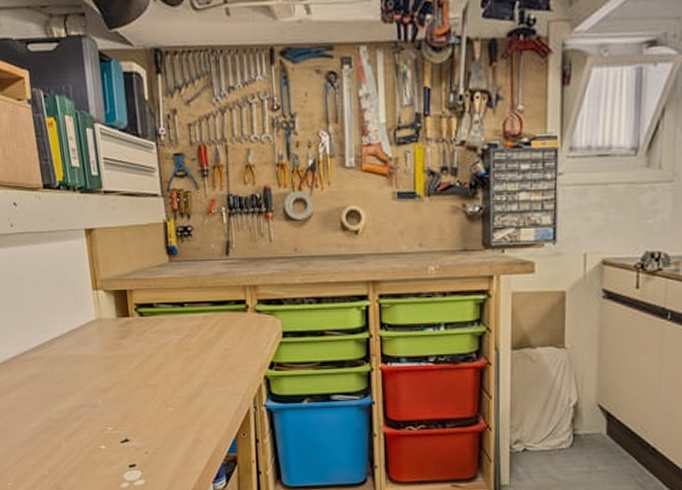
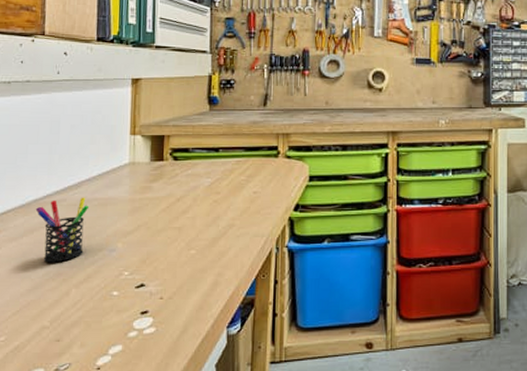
pen holder: none [16,354,67,417] -> present [35,197,90,263]

